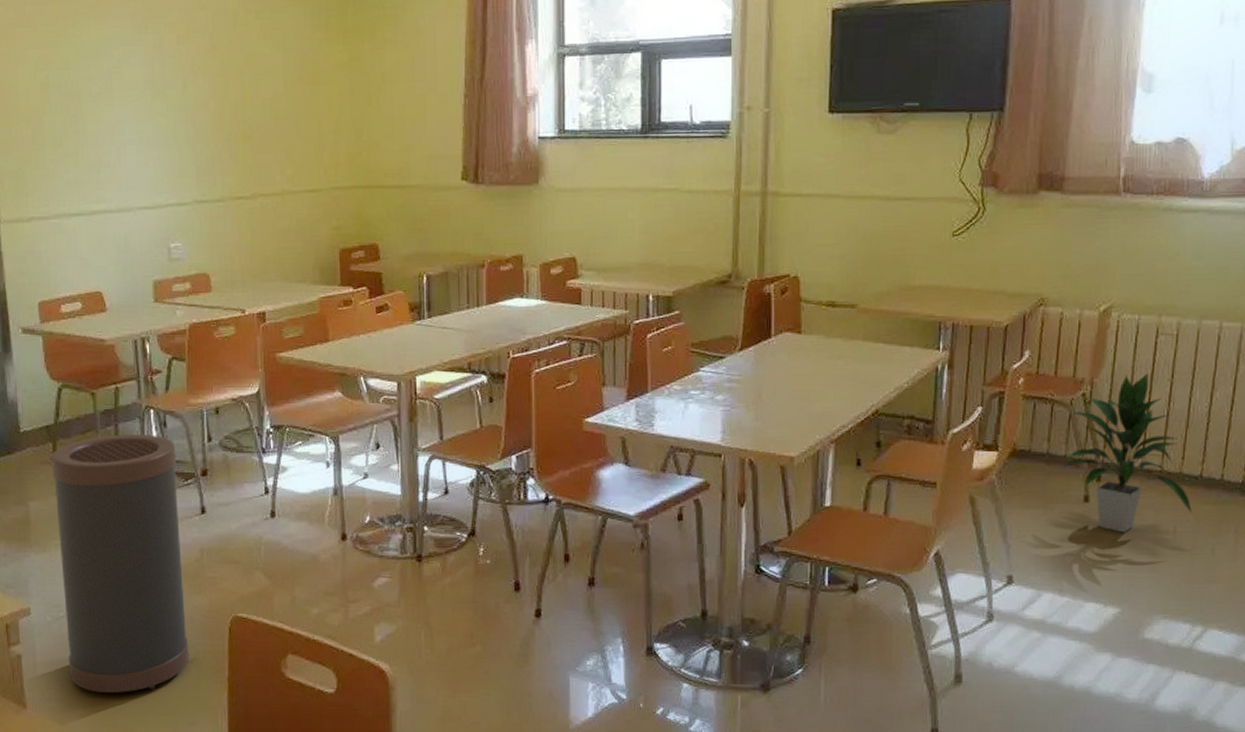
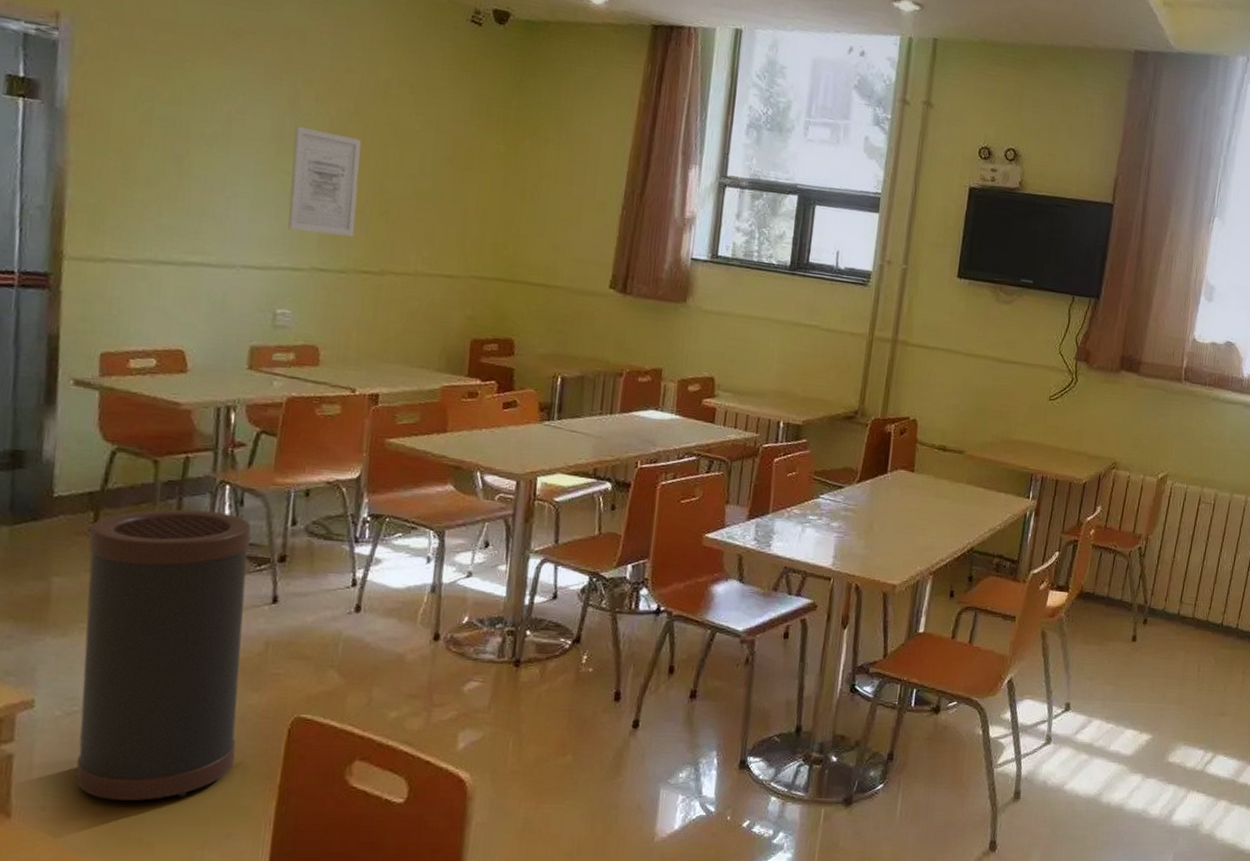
wall art: none [164,70,226,168] -> present [288,126,361,237]
indoor plant: present [1059,373,1192,533] -> none [1115,534,1213,670]

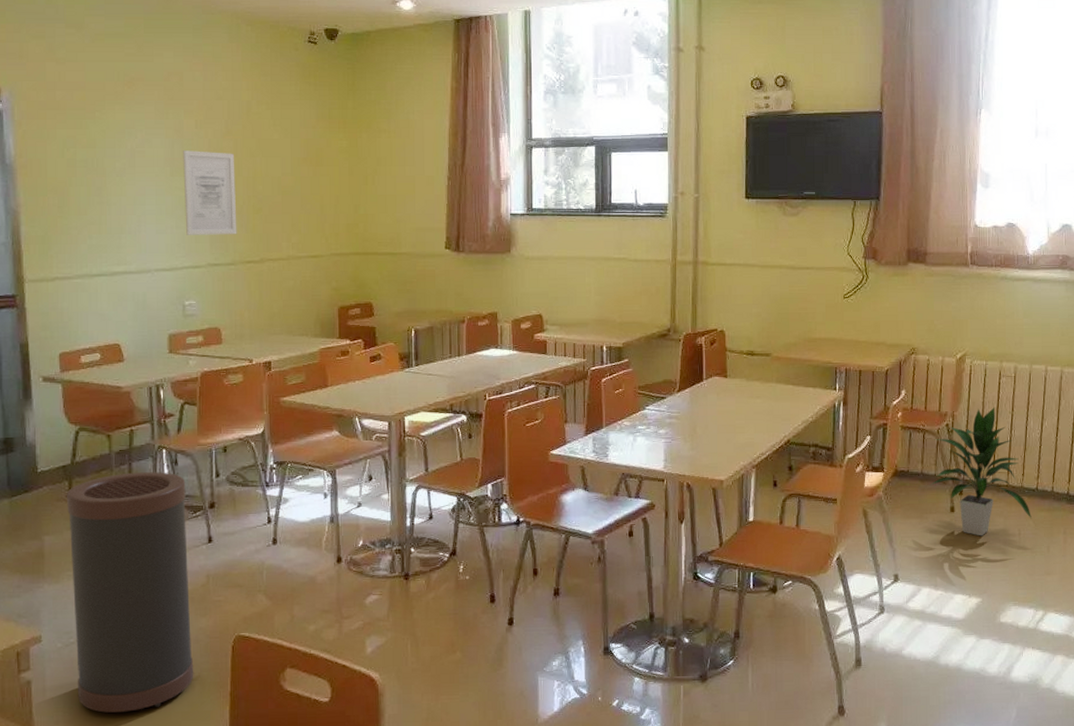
indoor plant: none [1115,534,1213,670] -> present [930,407,1031,536]

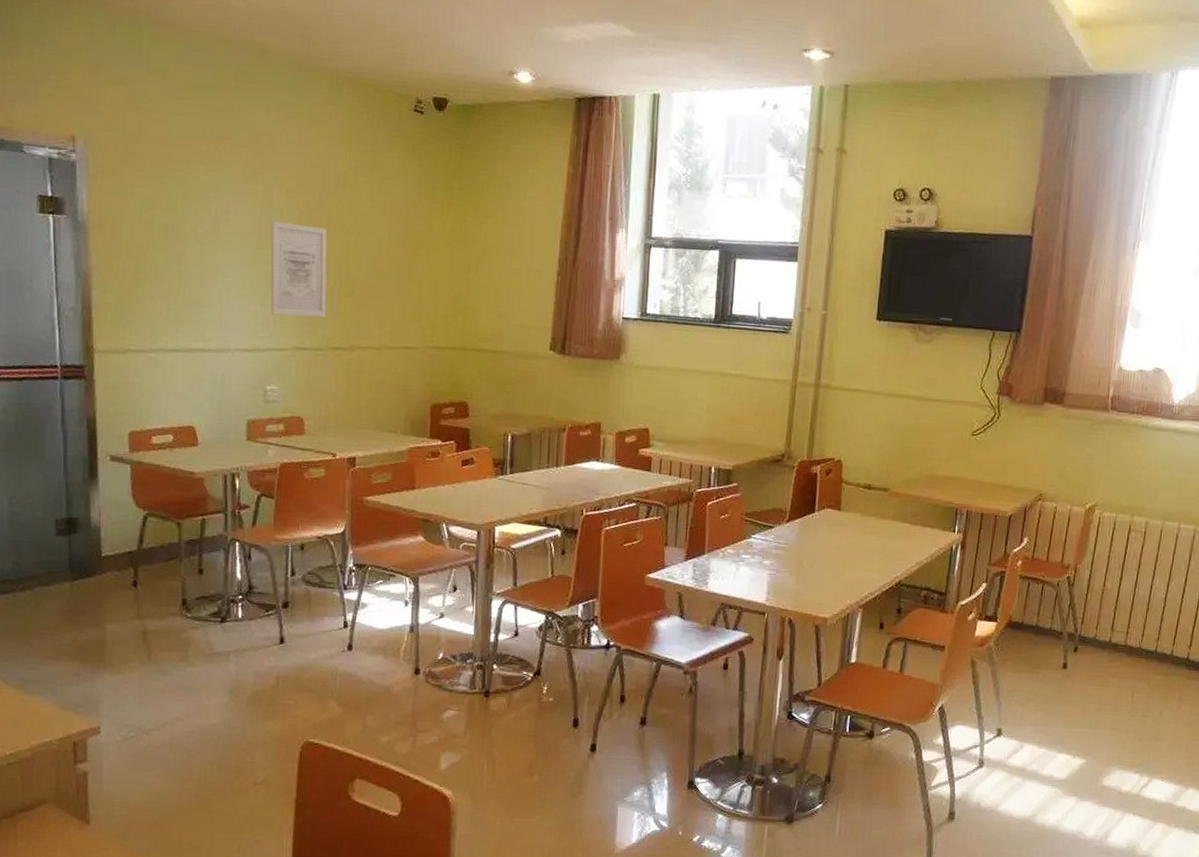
trash can: present [67,472,194,713] -> none [132,564,259,811]
indoor plant: present [930,407,1031,536] -> none [1045,563,1147,696]

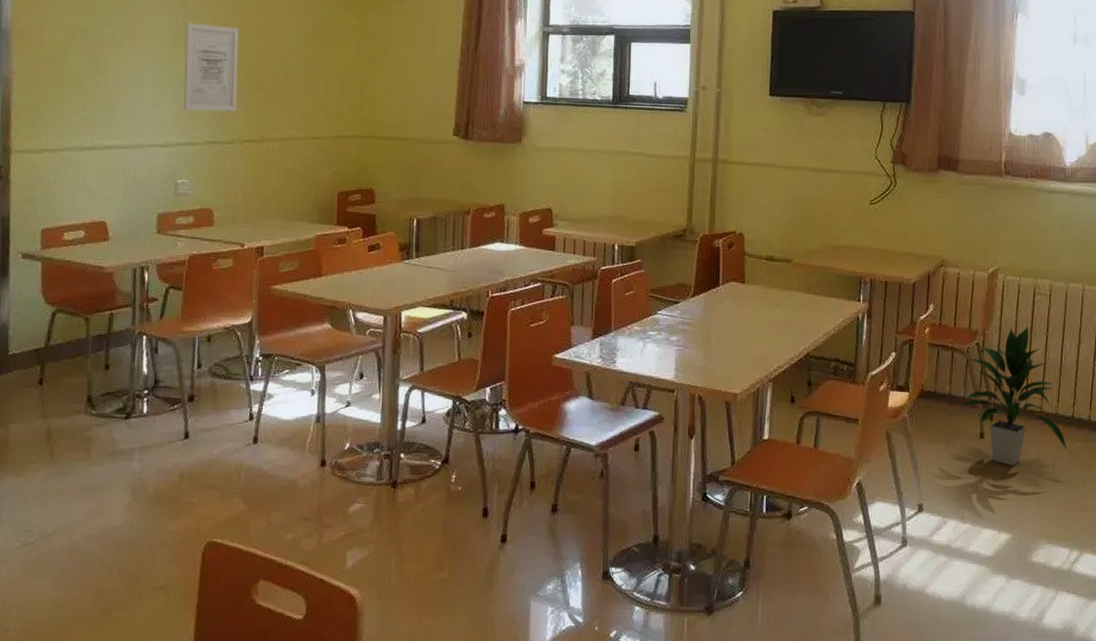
indoor plant: none [1045,563,1147,696] -> present [959,327,1067,466]

